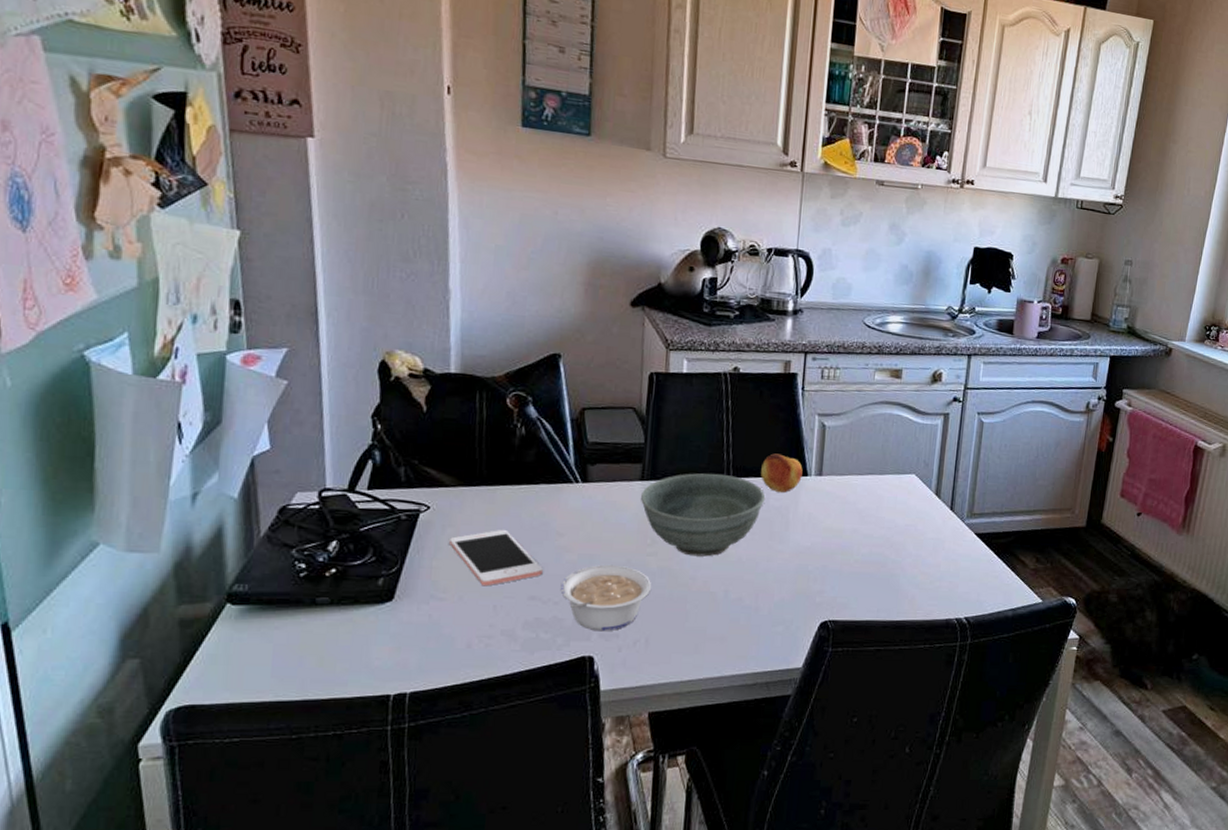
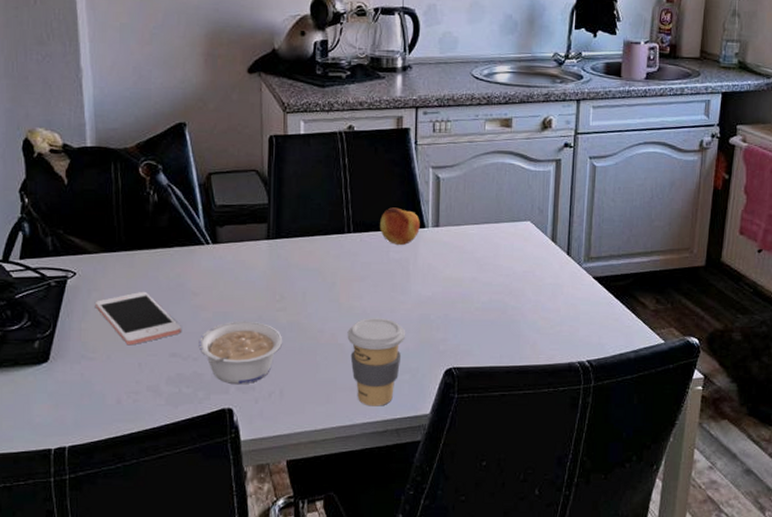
bowl: present [640,473,766,557] -> none [267,229,386,310]
coffee cup: none [720,566,782,658] -> present [347,318,406,406]

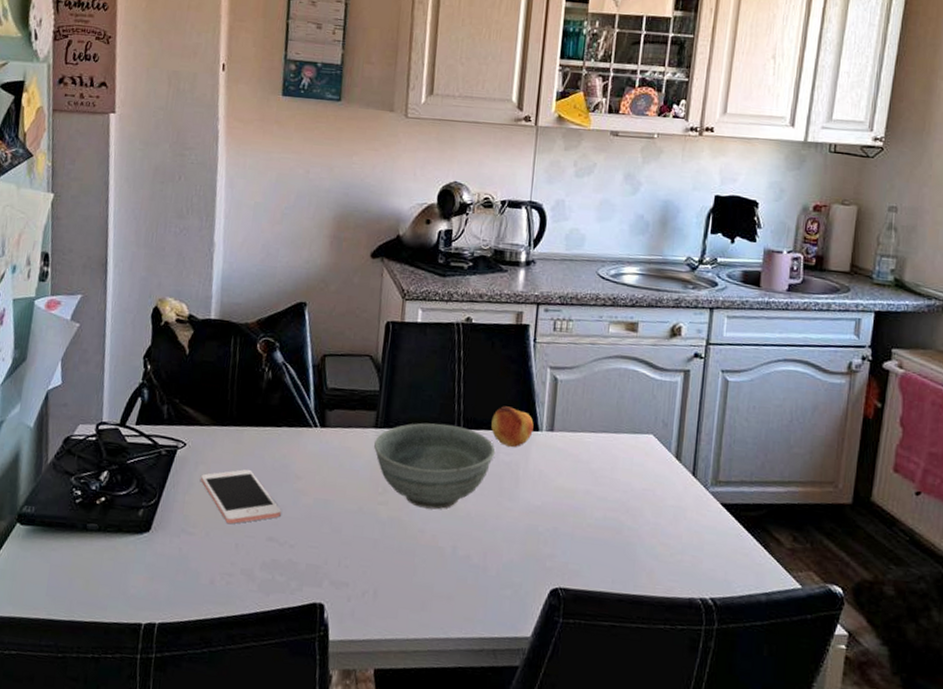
legume: present [198,321,282,385] -> none [296,510,381,579]
bowl: none [267,229,386,310] -> present [373,423,496,510]
coffee cup: present [347,318,406,406] -> none [448,522,511,622]

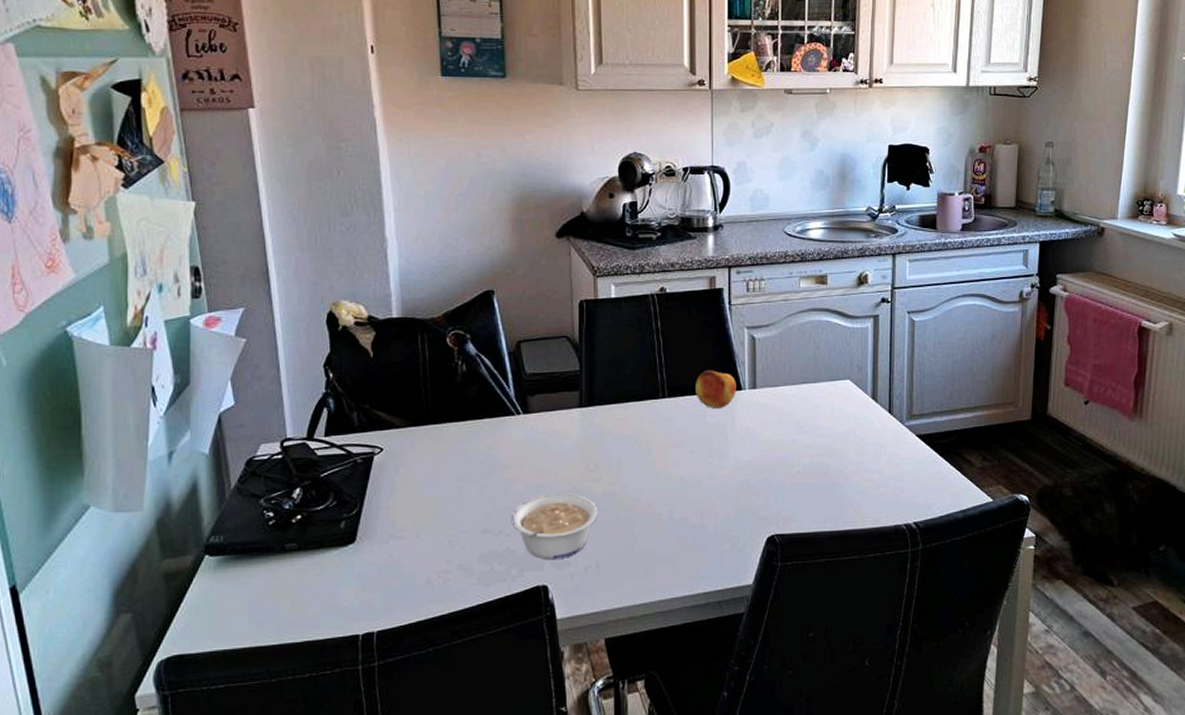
cell phone: present [200,469,281,524] -> none [402,465,492,523]
legume: none [296,510,381,579] -> present [511,492,597,560]
bowl: present [373,423,496,510] -> none [580,394,702,479]

